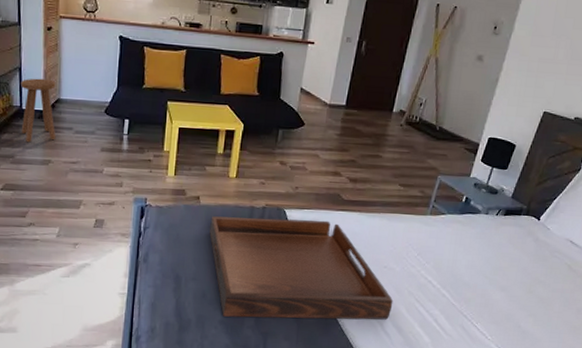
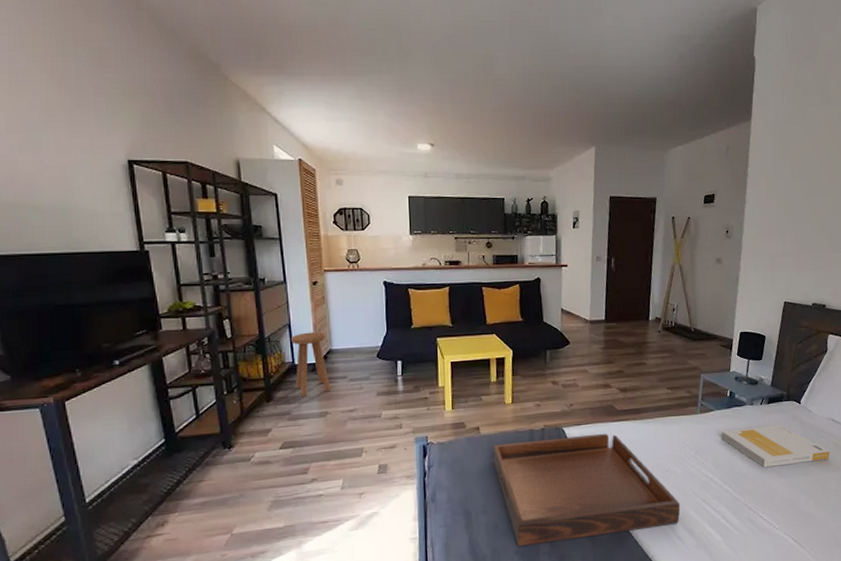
book: none [447,236,562,280] -> present [721,425,830,468]

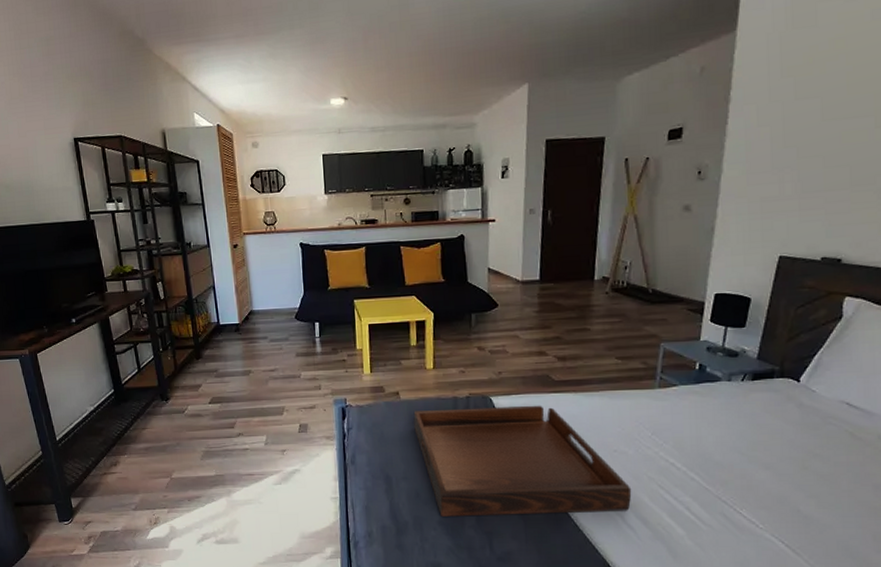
stool: present [291,331,331,397] -> none [216,293,253,356]
book: present [721,425,830,468] -> none [686,407,843,456]

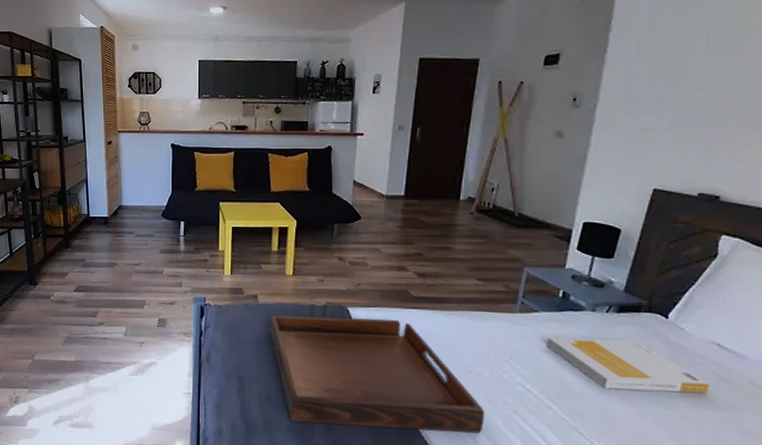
book: none [686,407,843,456] -> present [546,337,710,393]

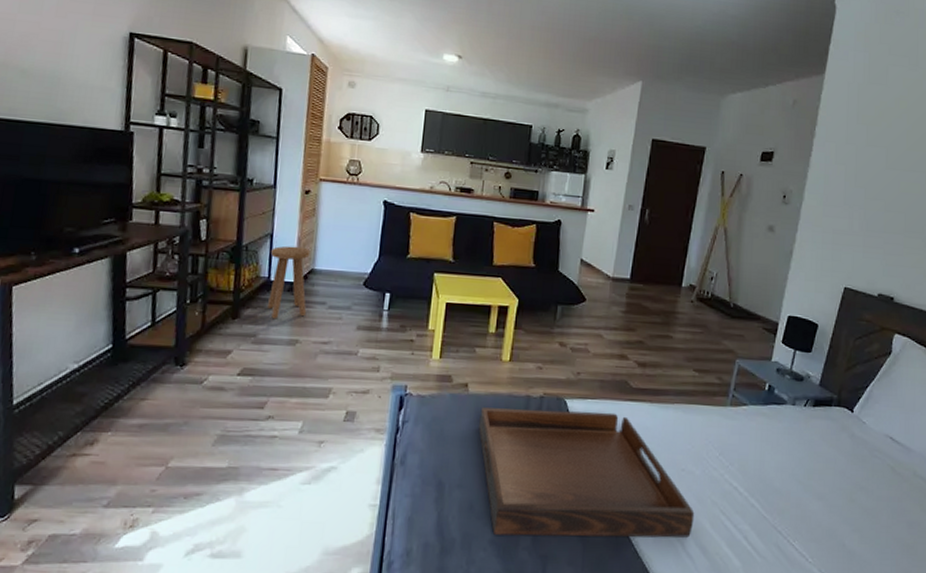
stool: none [88,188,120,247] -> present [268,245,311,319]
book: present [546,337,710,393] -> none [752,431,885,486]

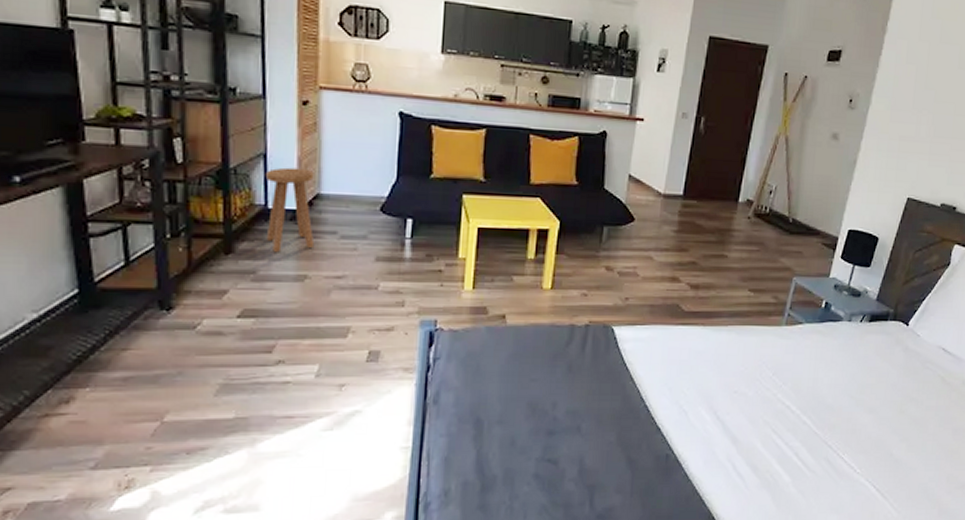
serving tray: present [479,407,695,538] -> none [519,338,746,468]

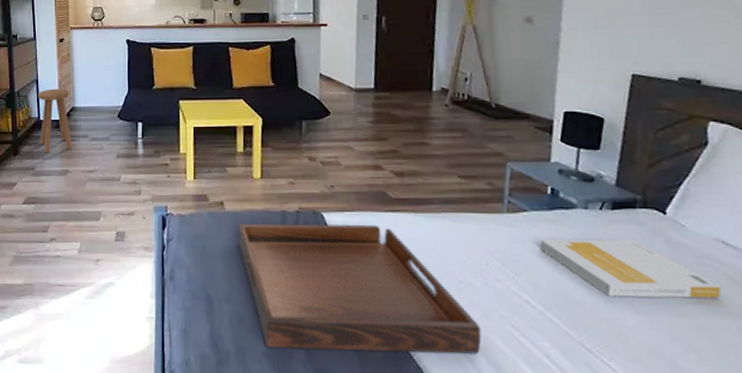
serving tray: none [519,338,746,468] -> present [238,223,482,354]
book: none [806,349,935,399] -> present [539,238,722,299]

